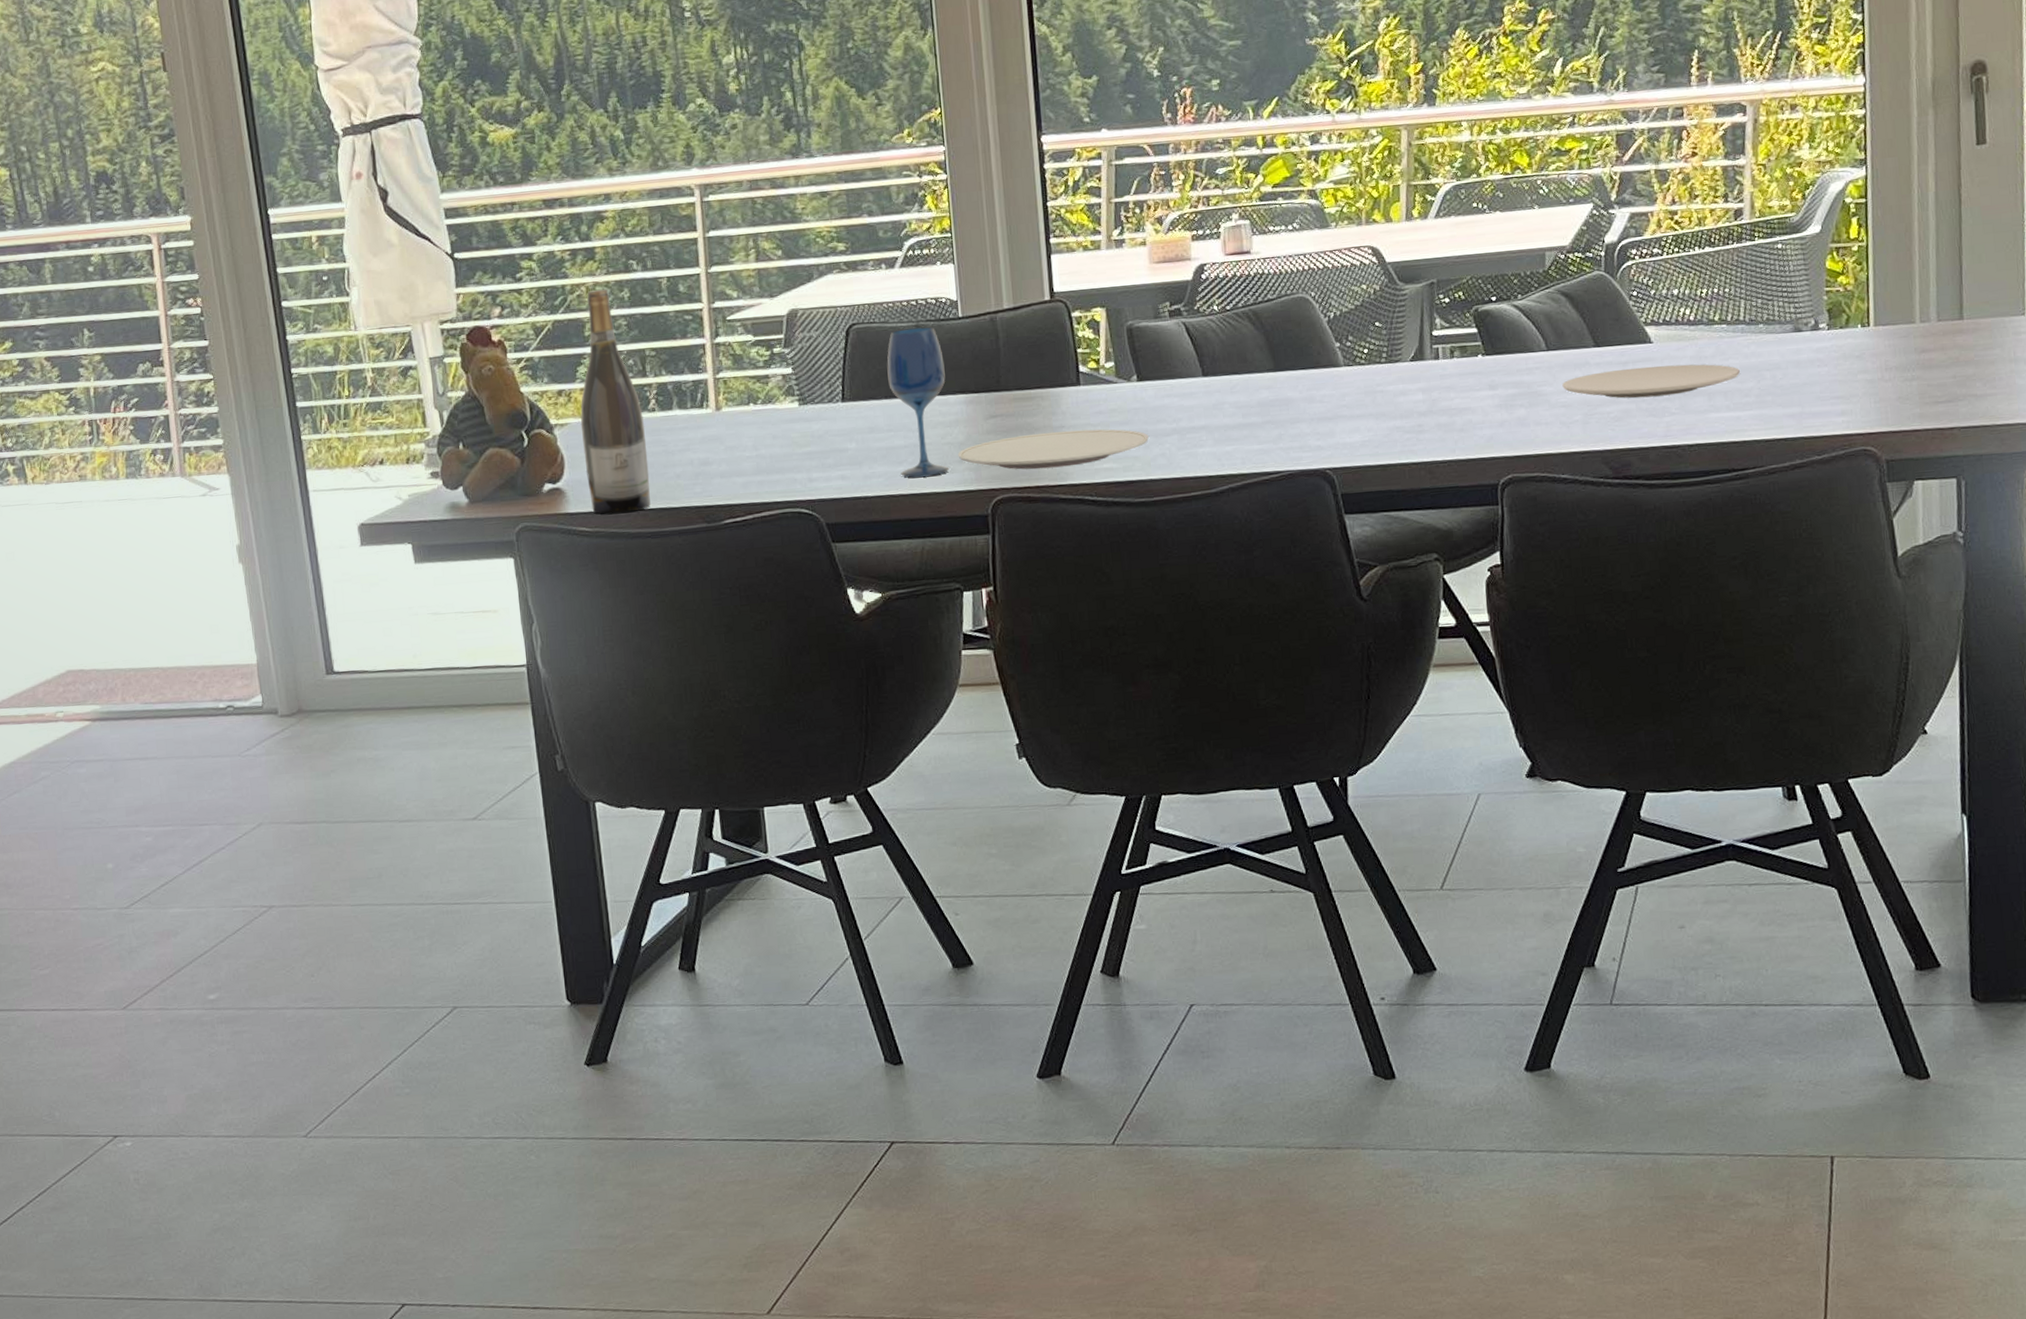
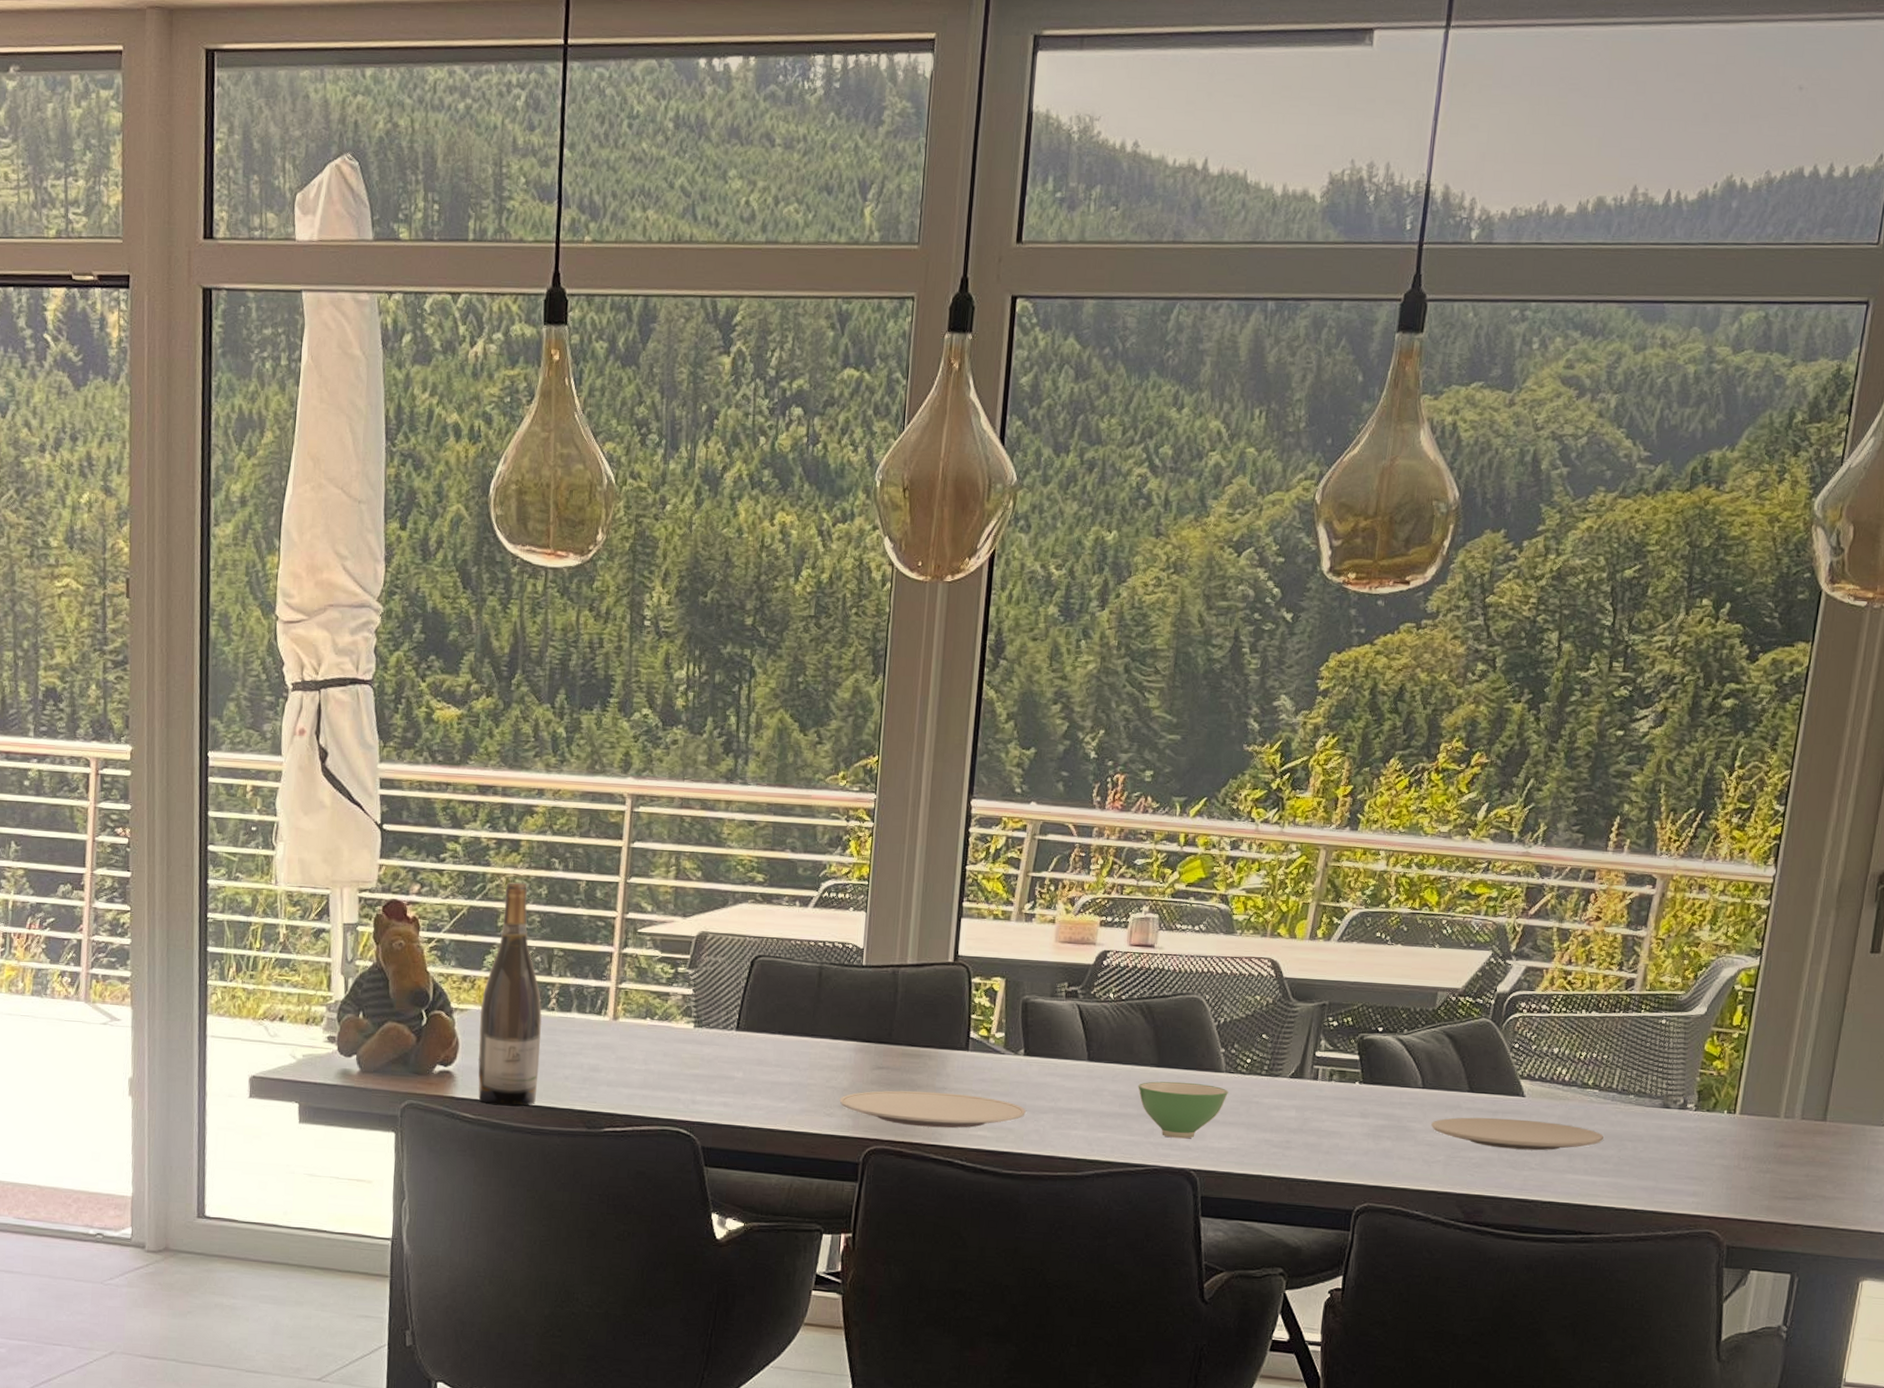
wineglass: present [887,326,950,478] -> none [781,968,841,1116]
bowl: none [1258,381,1351,440] -> present [1138,1081,1228,1139]

